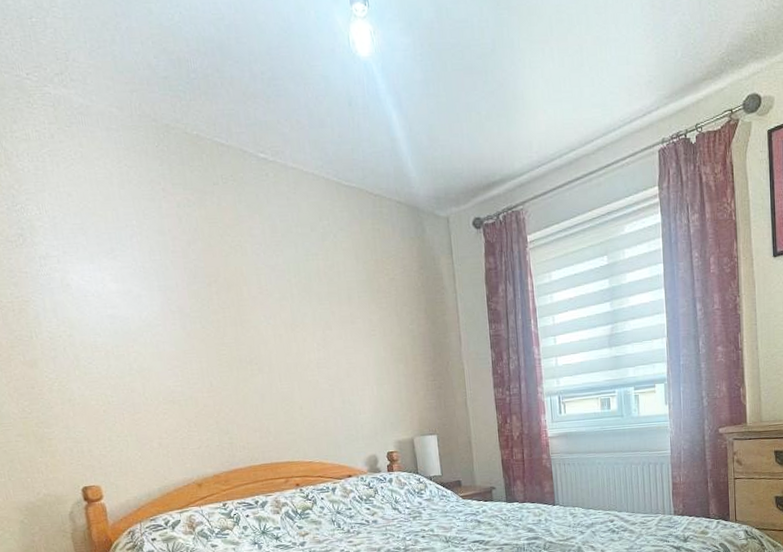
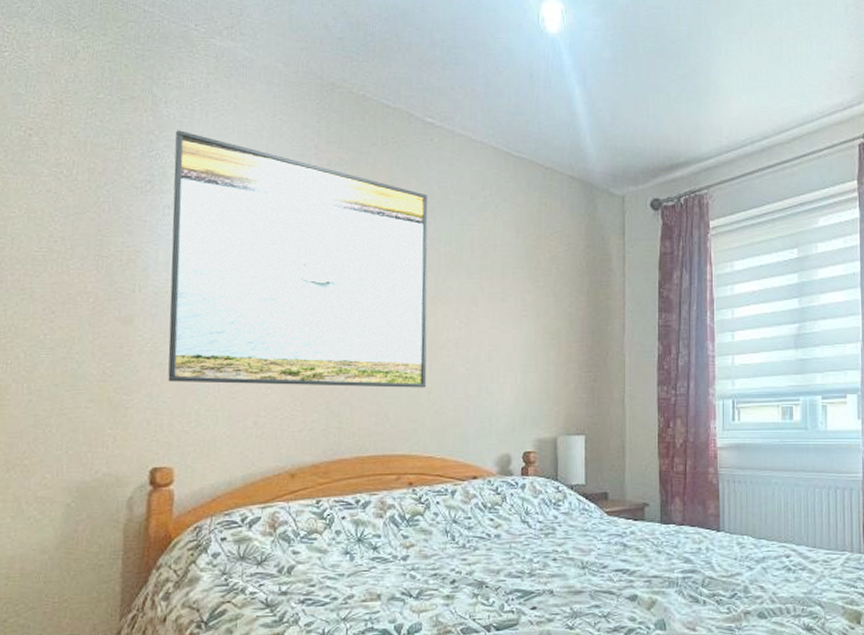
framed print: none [34,183,298,415] -> present [168,130,428,388]

